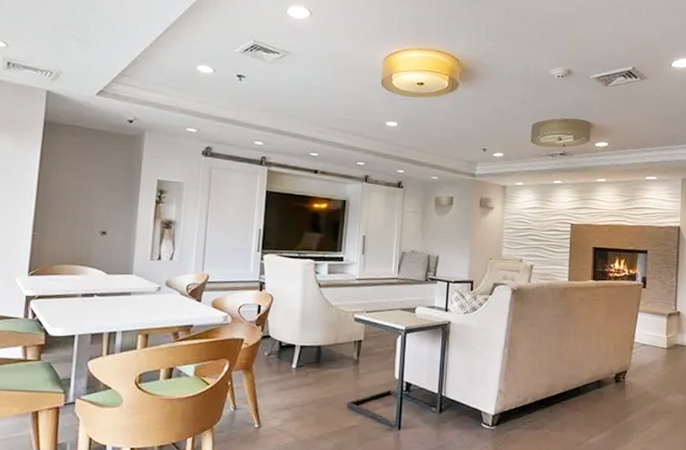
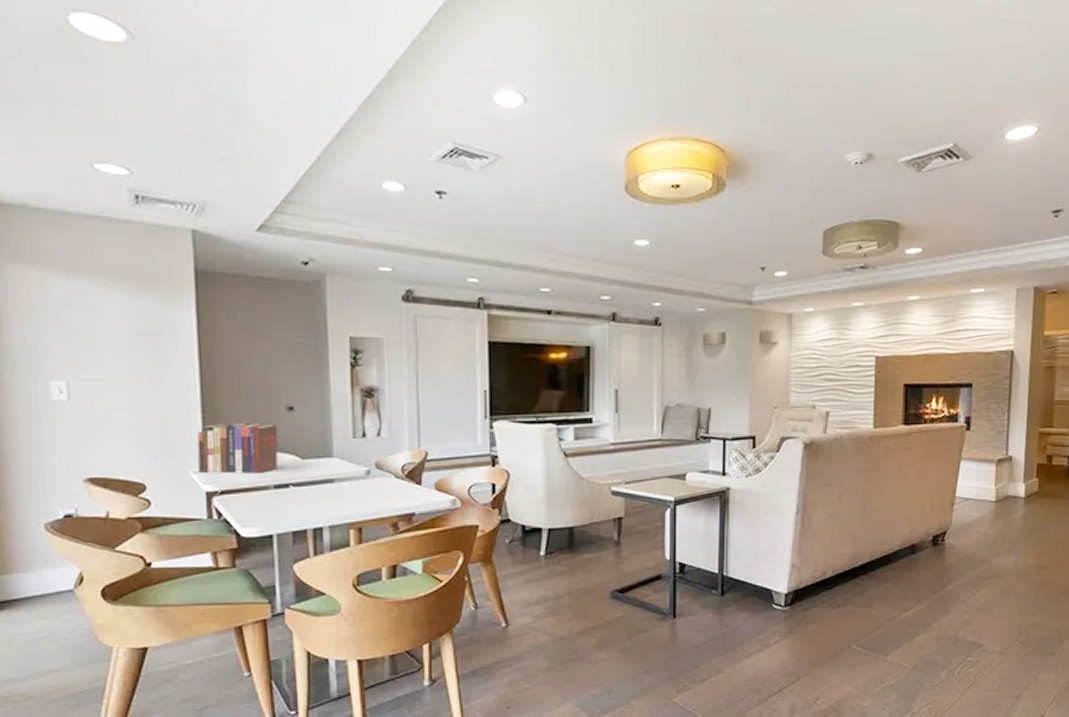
books: none [23,241,91,284] -> present [197,423,278,474]

